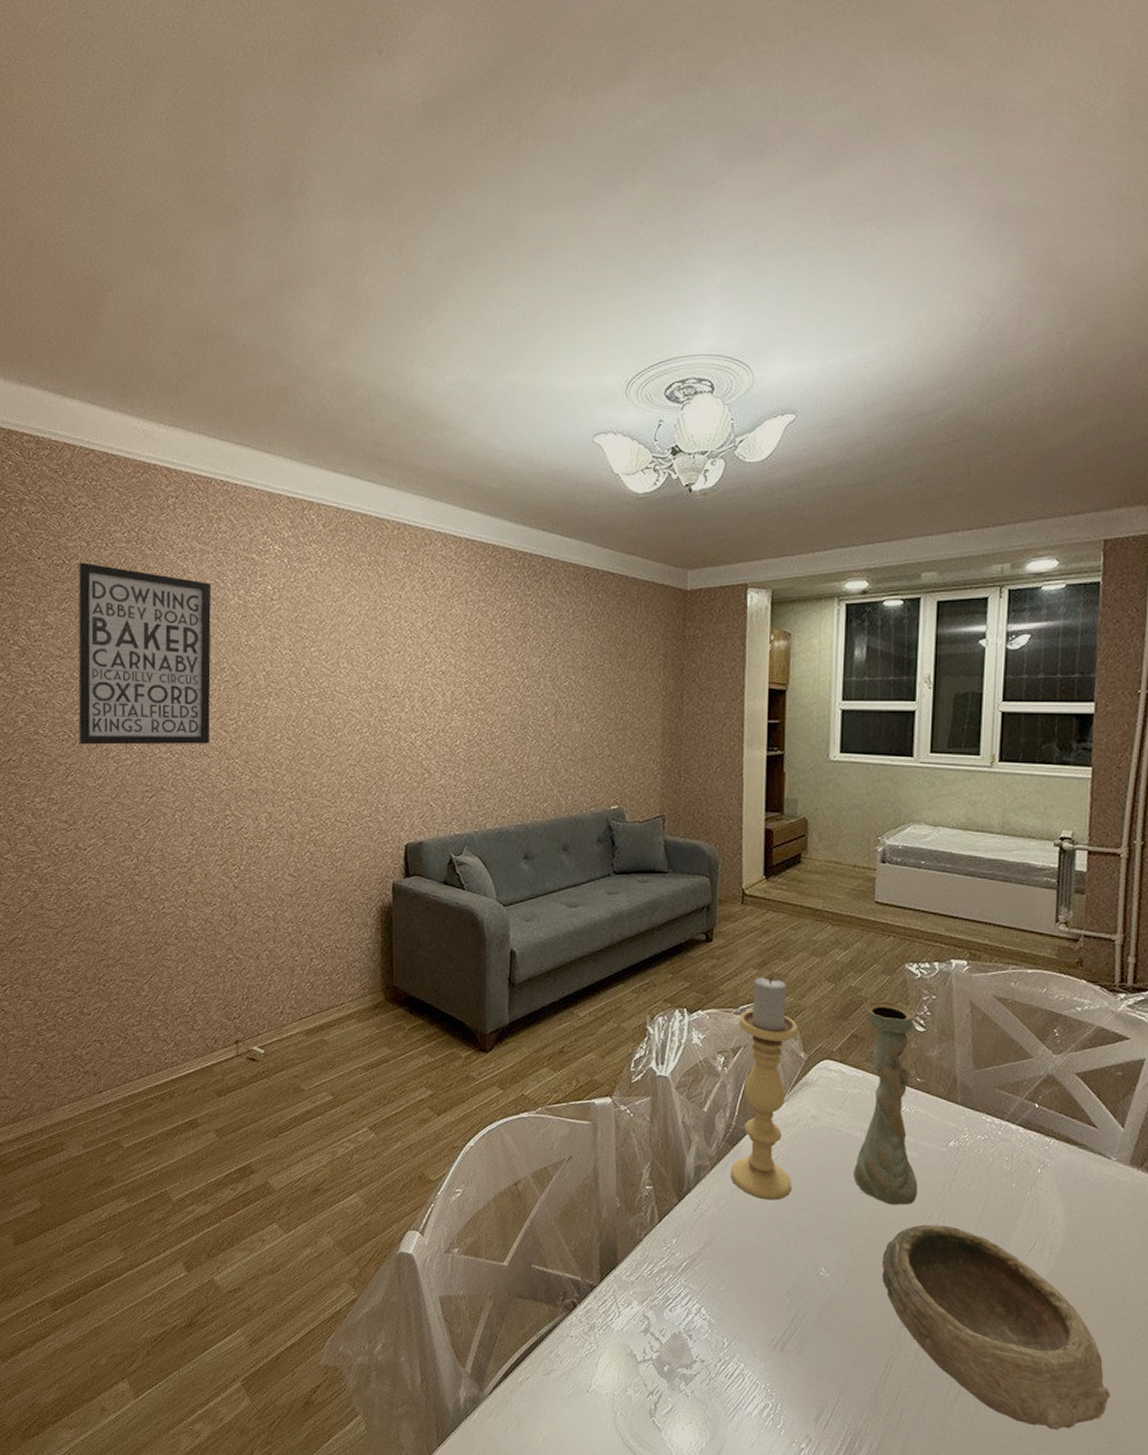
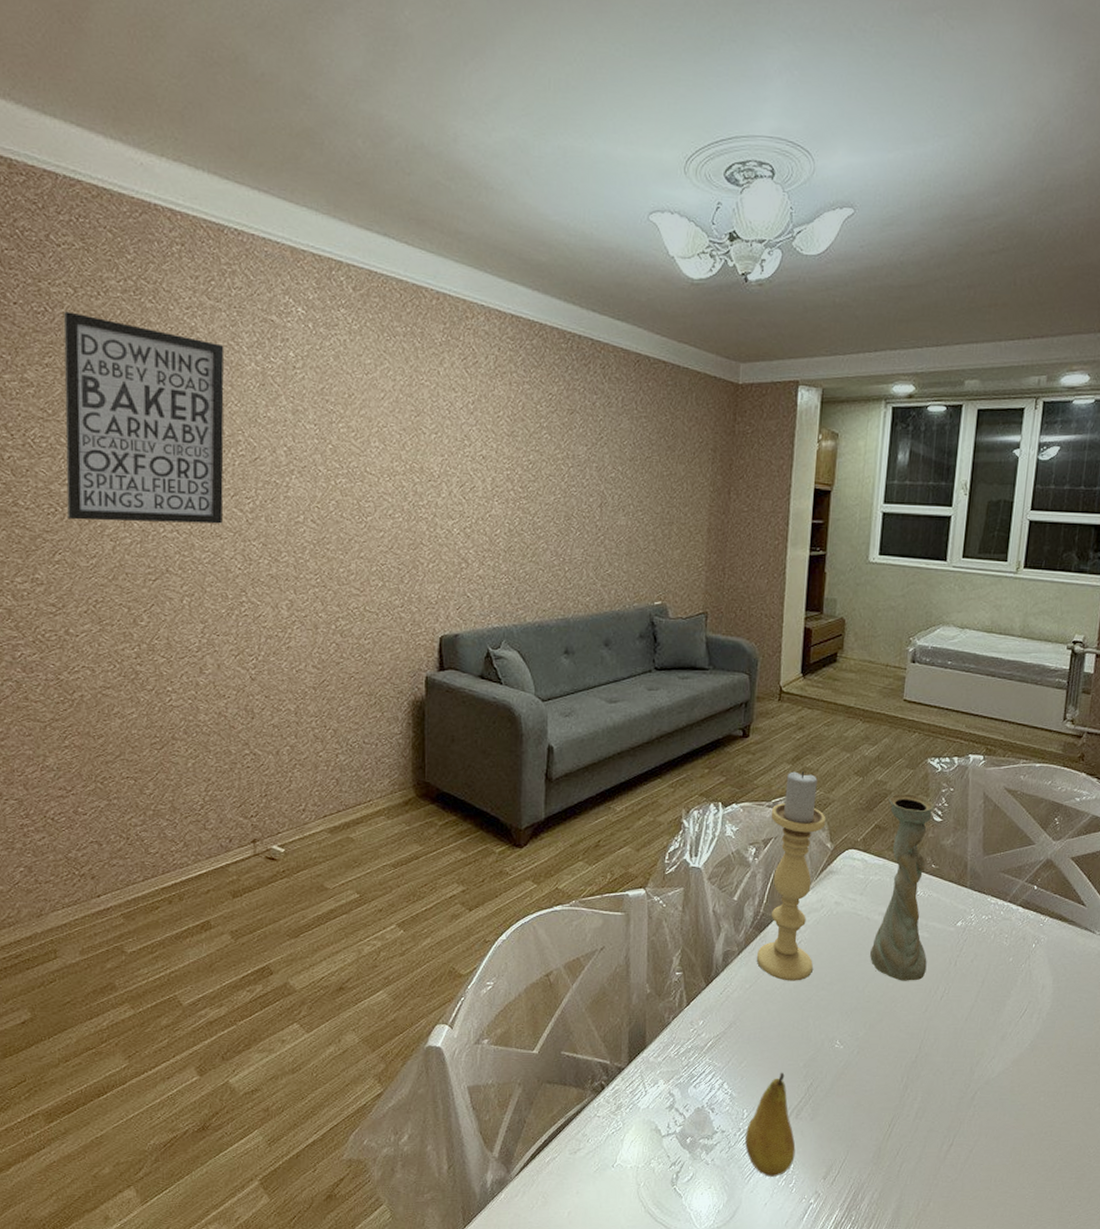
fruit: none [727,1299,782,1415] -> present [745,1072,796,1177]
bowl: present [881,1224,1110,1430] -> none [890,997,1080,1171]

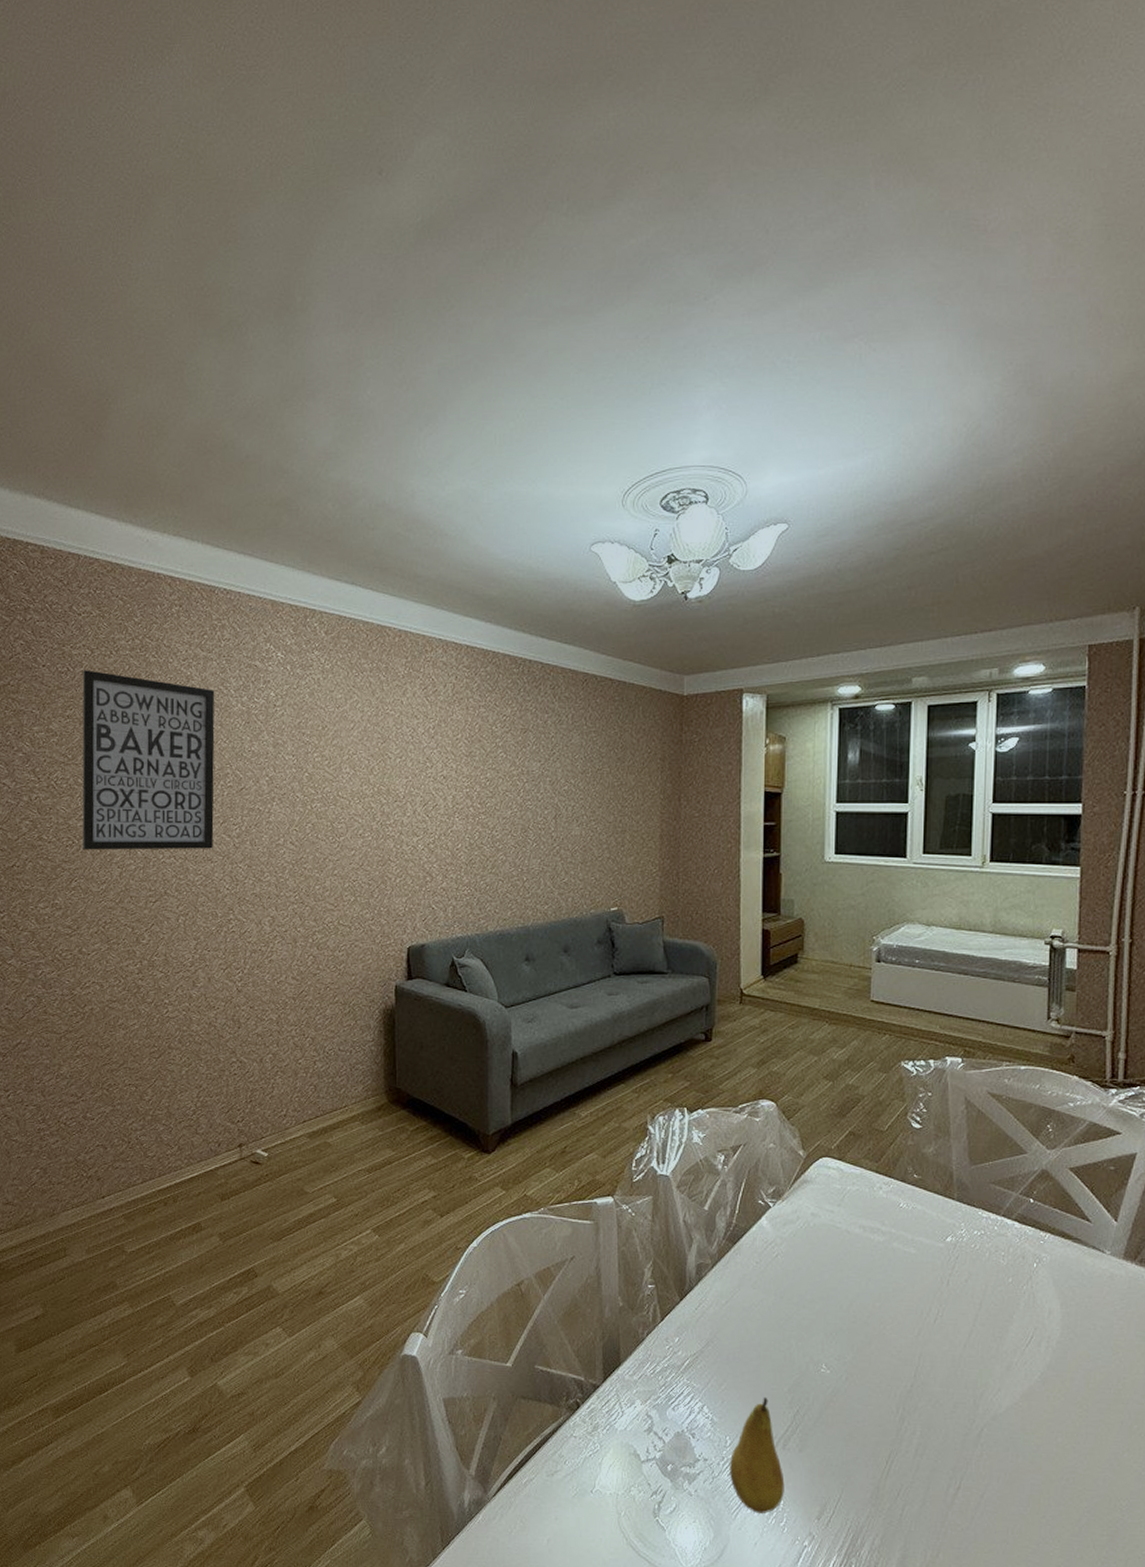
candle holder: present [756,771,826,981] -> none [731,1076,797,1298]
vase: present [870,792,935,981] -> none [853,1097,916,1301]

